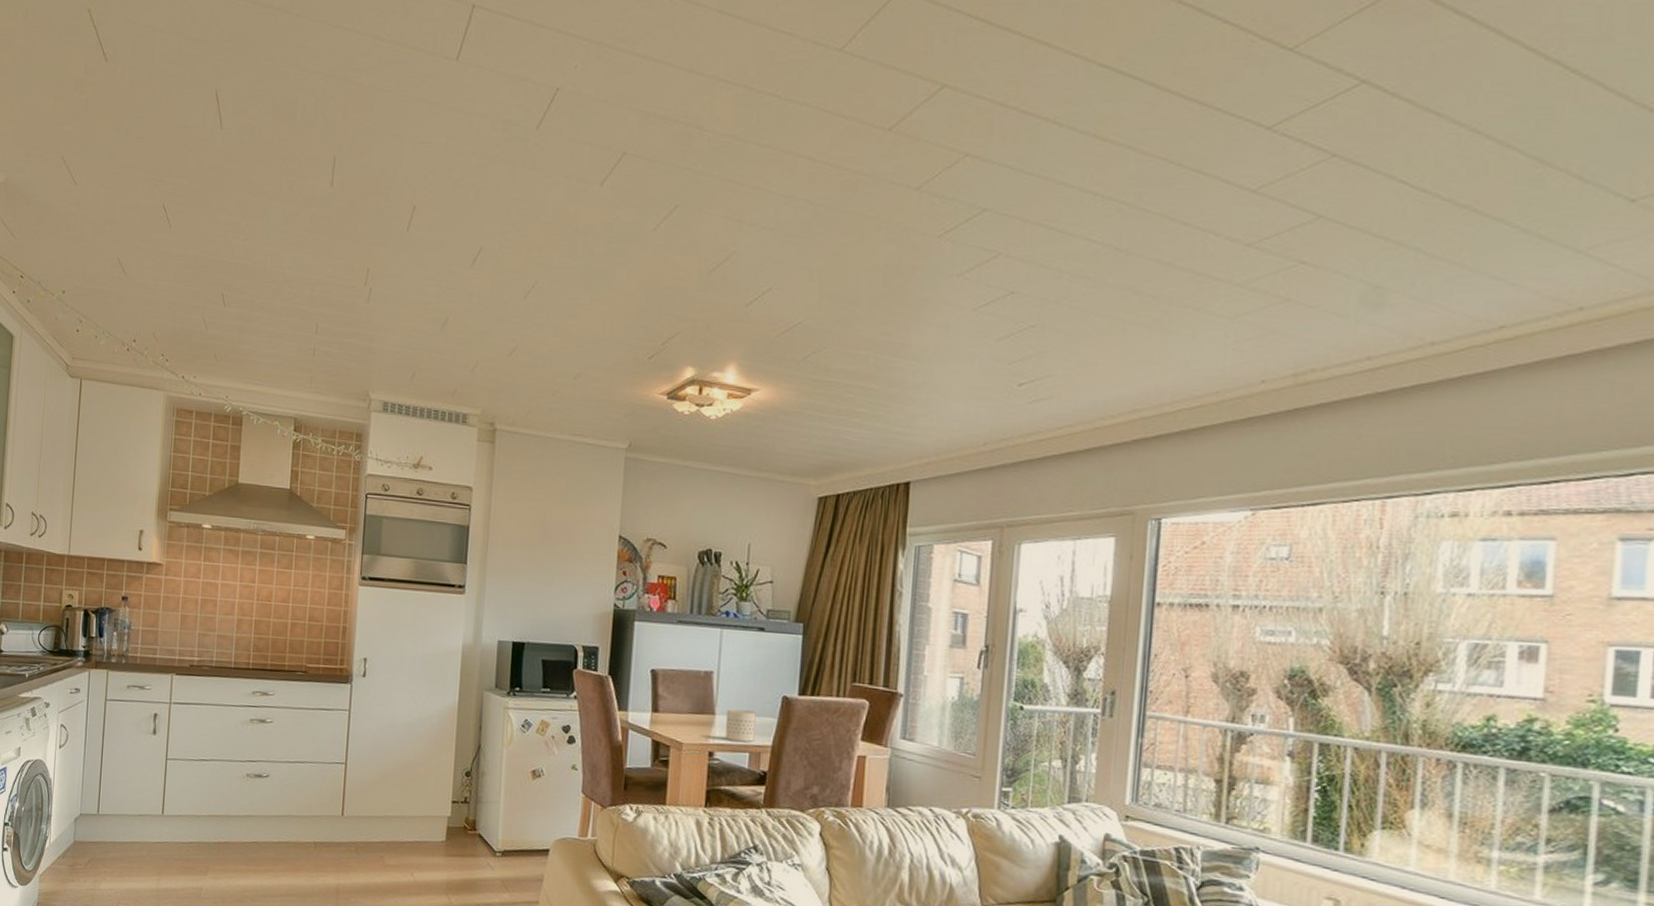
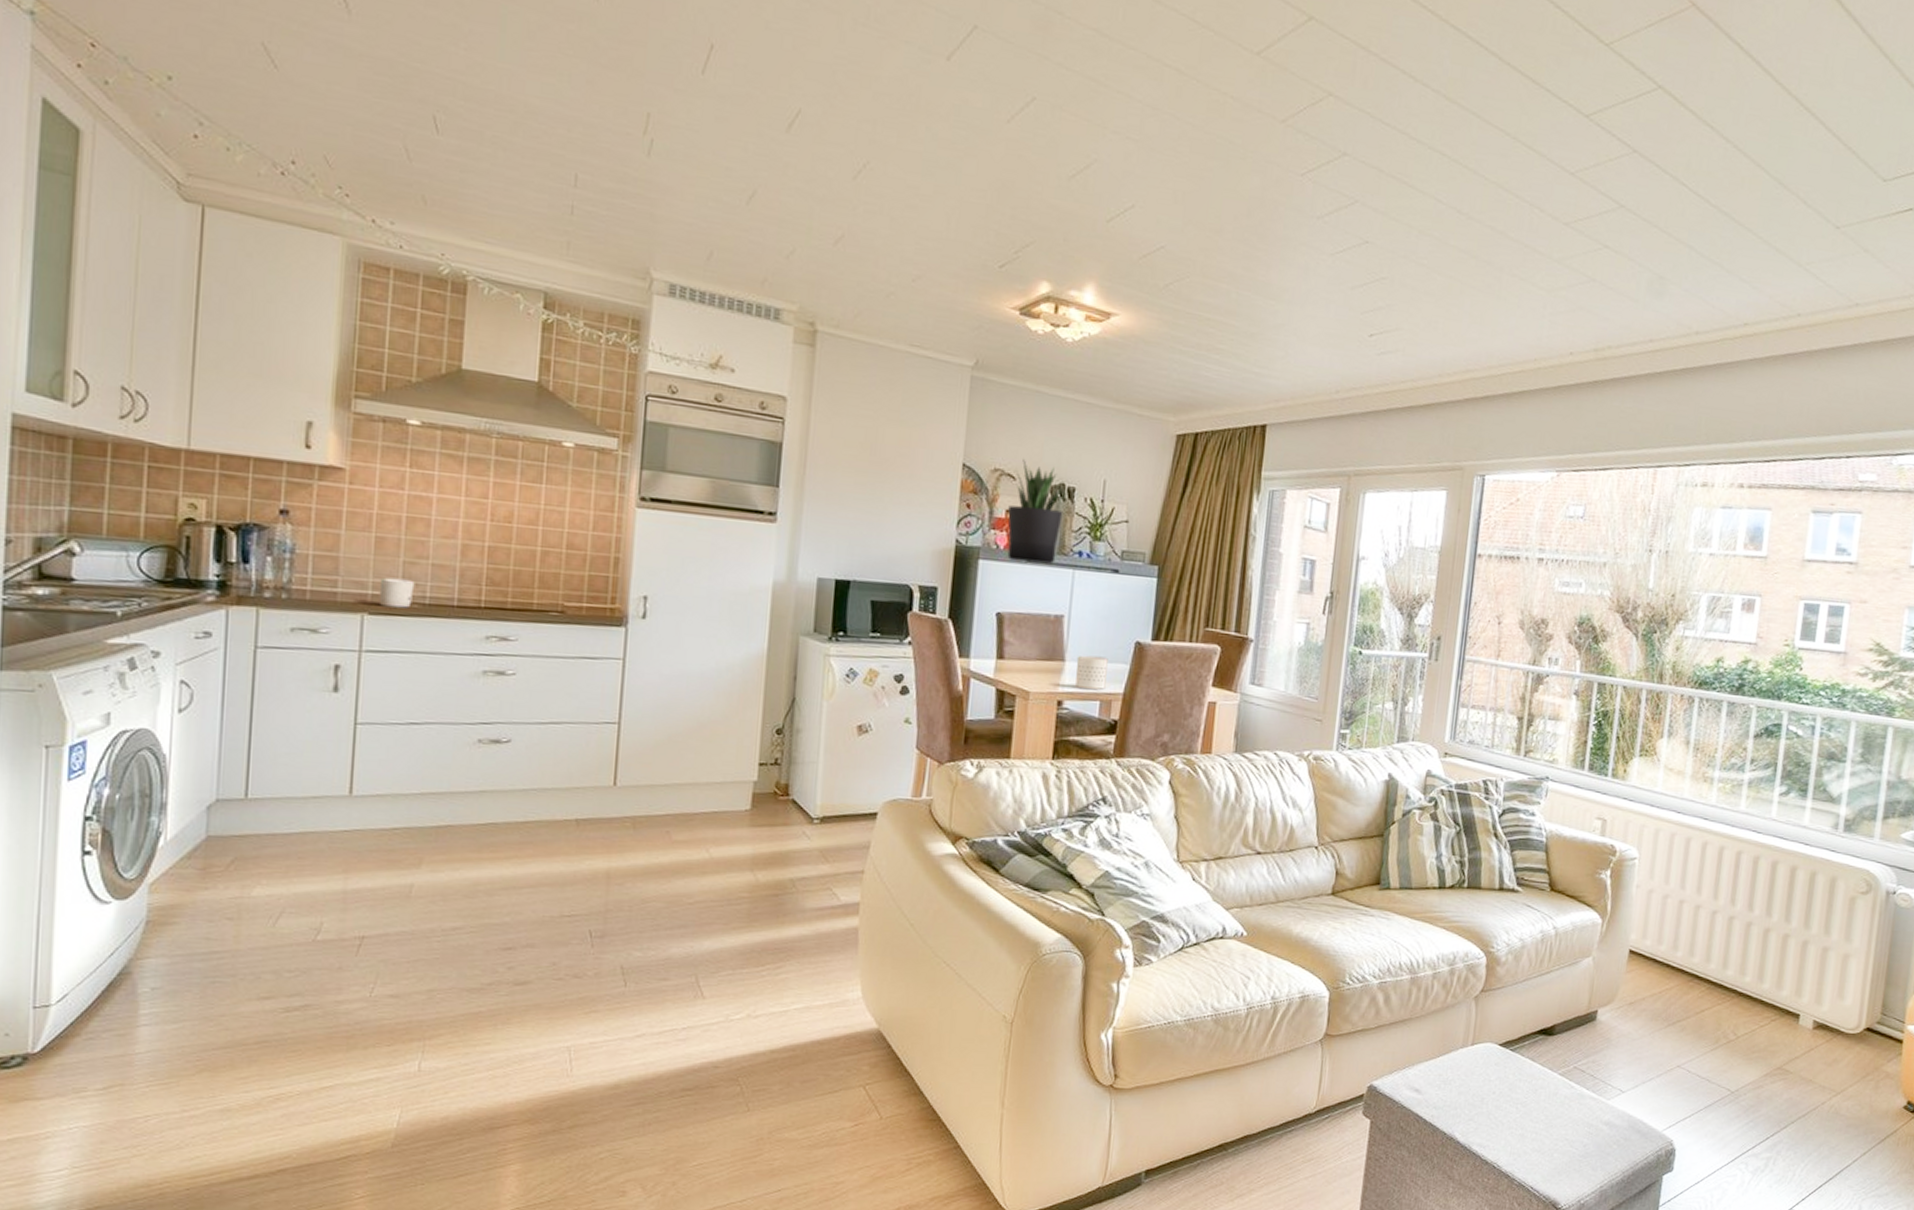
mug: none [182,646,206,670] -> present [378,577,415,608]
planter: none [659,528,711,624] -> present [1007,458,1064,565]

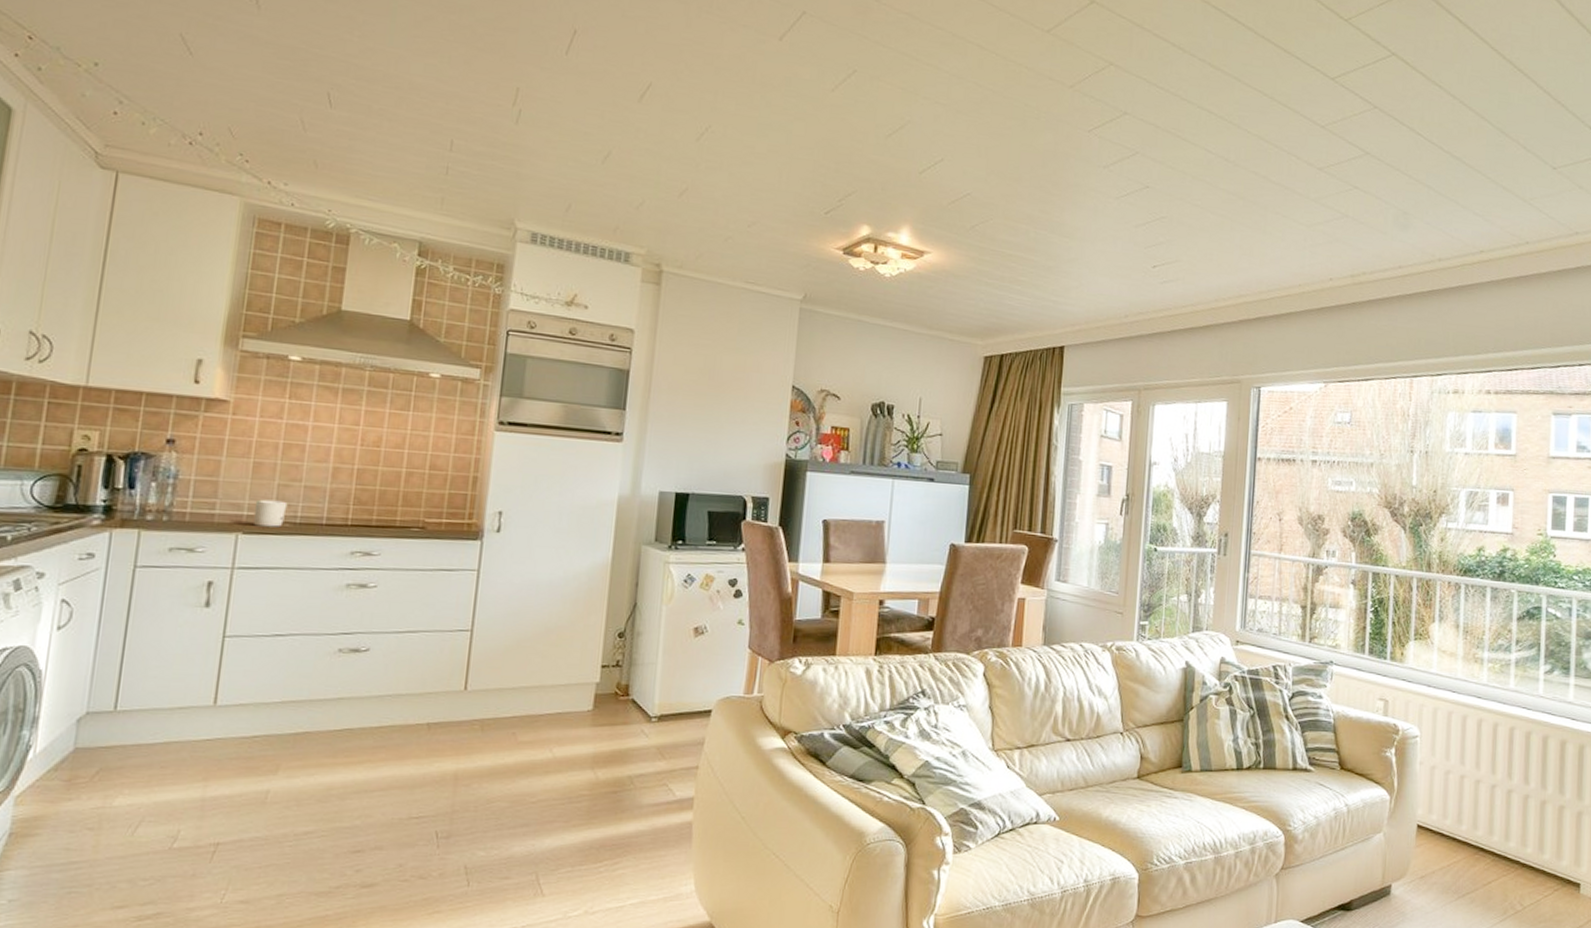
planter: present [1007,458,1064,565] -> none [833,380,884,475]
mug: present [1075,655,1108,690] -> none [896,557,926,590]

